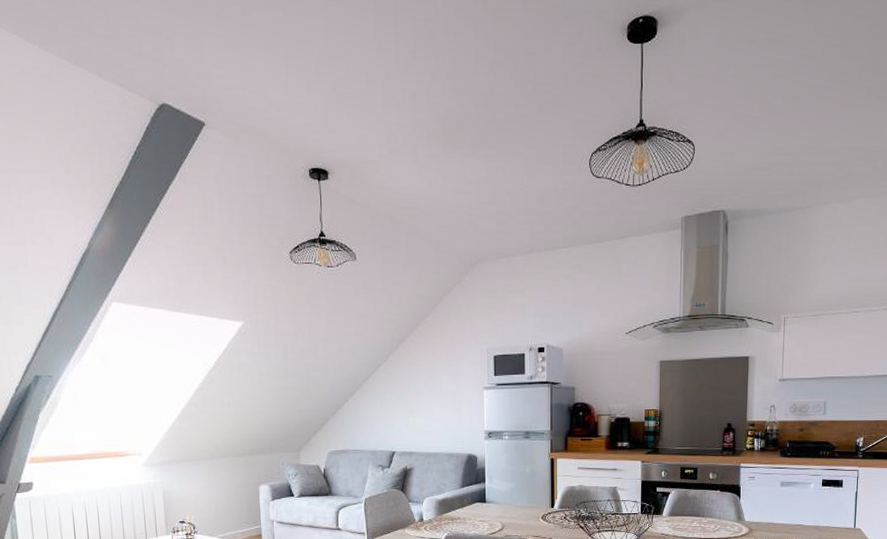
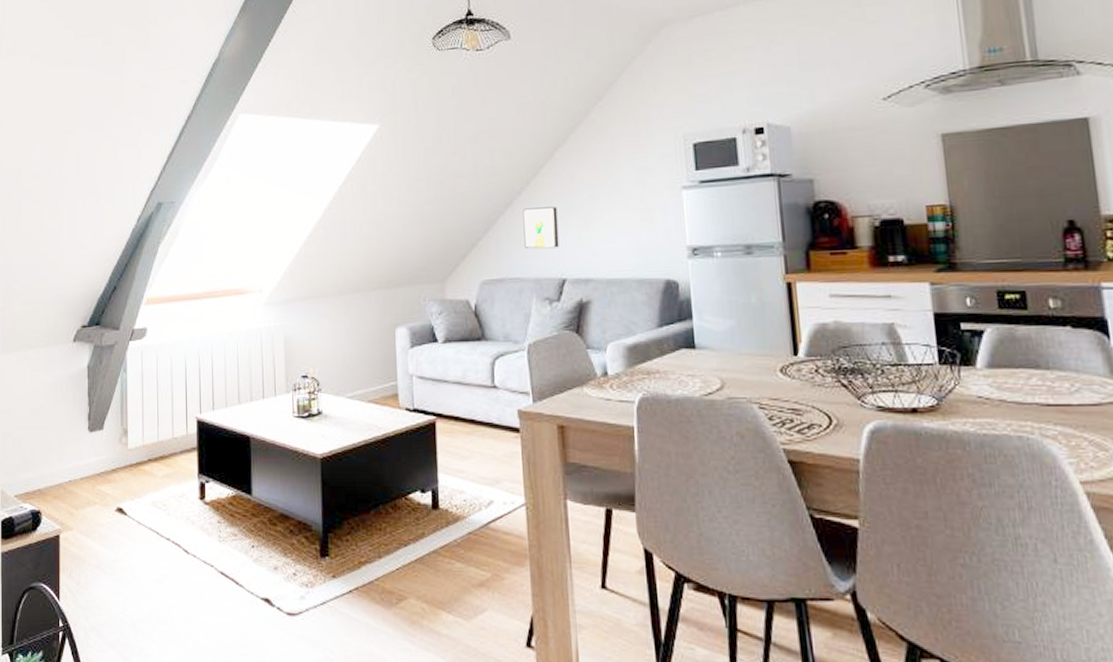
wall art: none [363,397,391,429] -> present [522,206,559,249]

